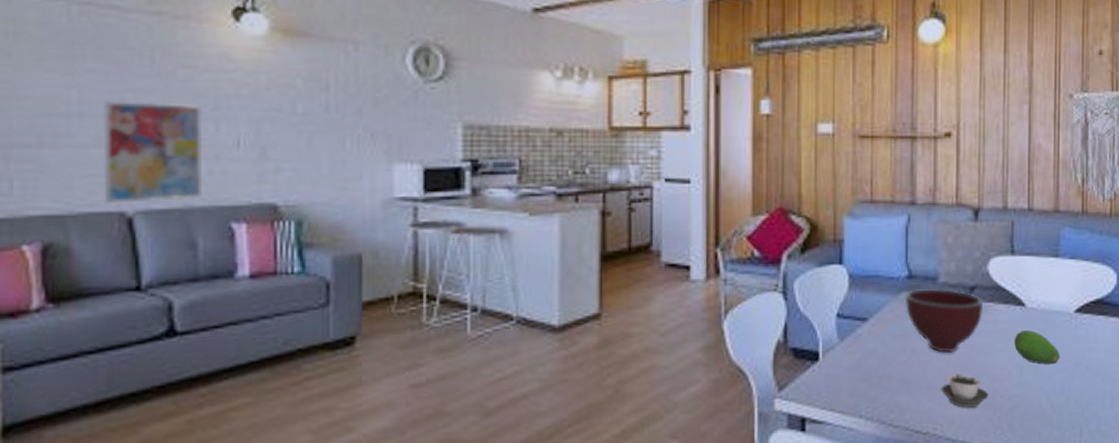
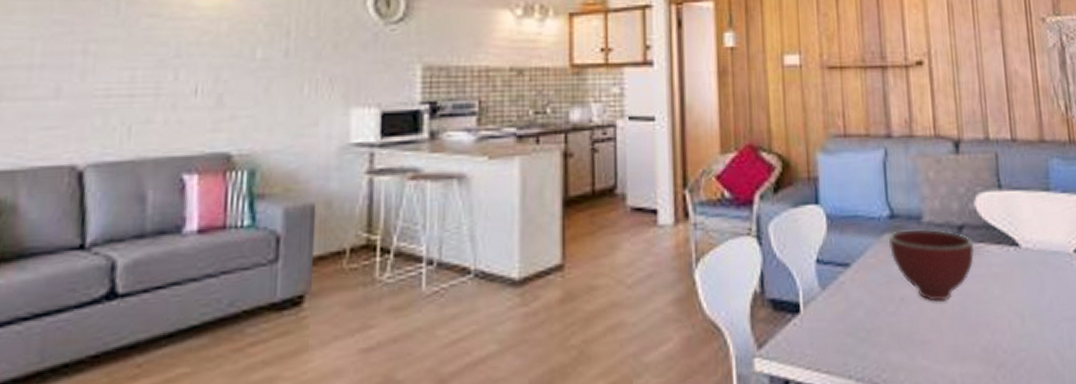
wall art: present [103,101,203,203] -> none [56,51,162,157]
cup: present [941,374,989,408] -> none [936,325,990,365]
fruit: present [1014,330,1060,366] -> none [1011,273,1065,314]

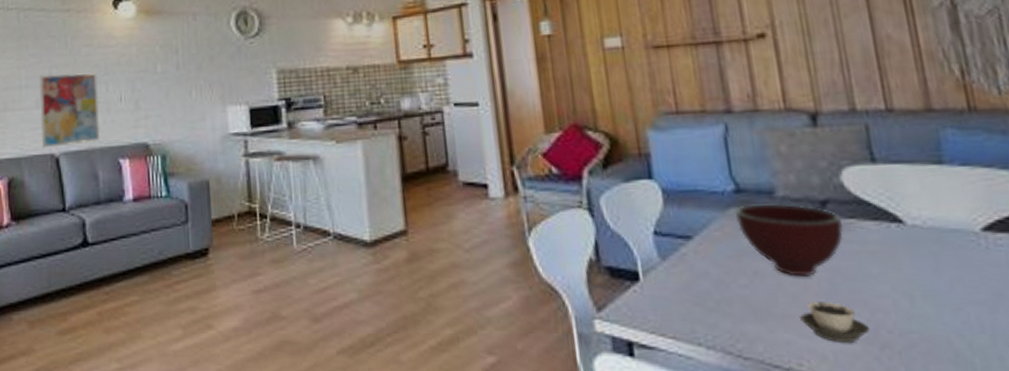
wall art: none [56,51,162,157] -> present [39,73,101,148]
cup: none [936,325,990,365] -> present [800,302,870,342]

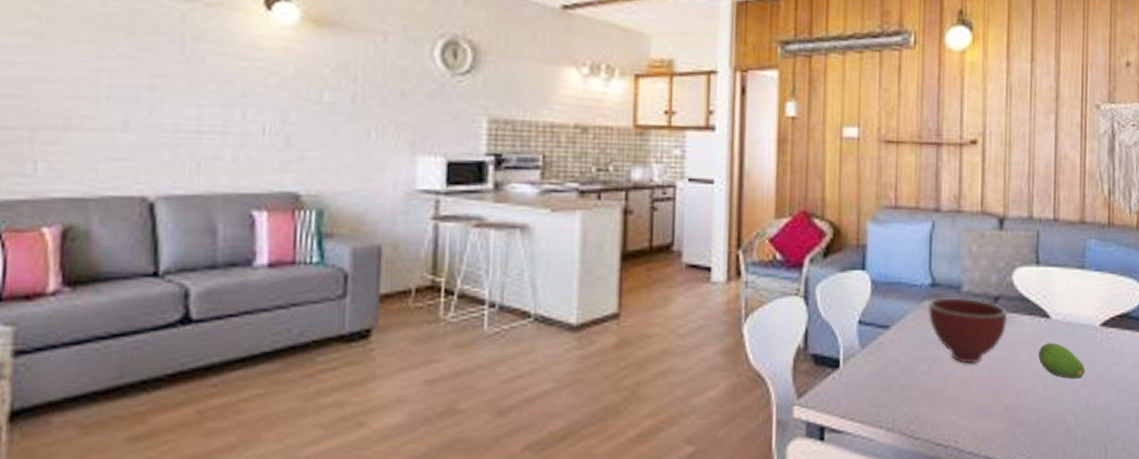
wall art: present [39,73,101,148] -> none [126,85,229,188]
cup: present [800,302,870,342] -> none [963,386,1012,421]
fruit: none [894,252,971,296] -> present [1039,343,1086,380]

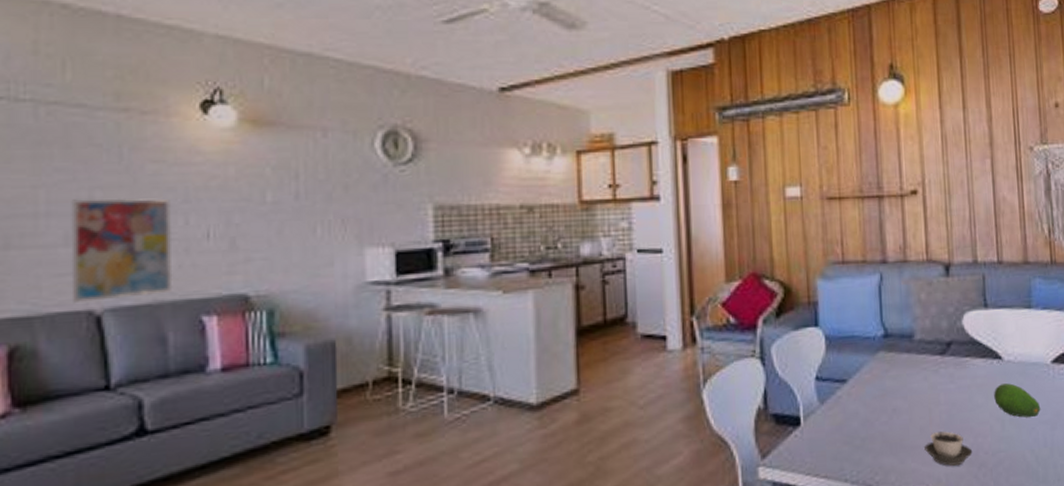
wall art: none [126,85,229,188] -> present [71,198,173,302]
bowl: present [928,298,1008,364] -> none [882,346,961,411]
cup: none [963,386,1012,421] -> present [924,431,973,466]

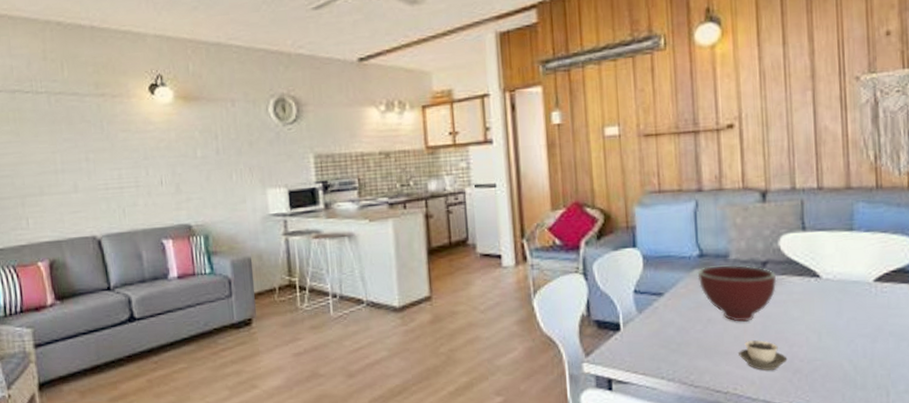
wall art: present [71,198,173,302] -> none [76,157,143,231]
bowl: none [882,346,961,411] -> present [697,265,777,322]
fruit: present [994,383,1041,418] -> none [811,299,861,331]

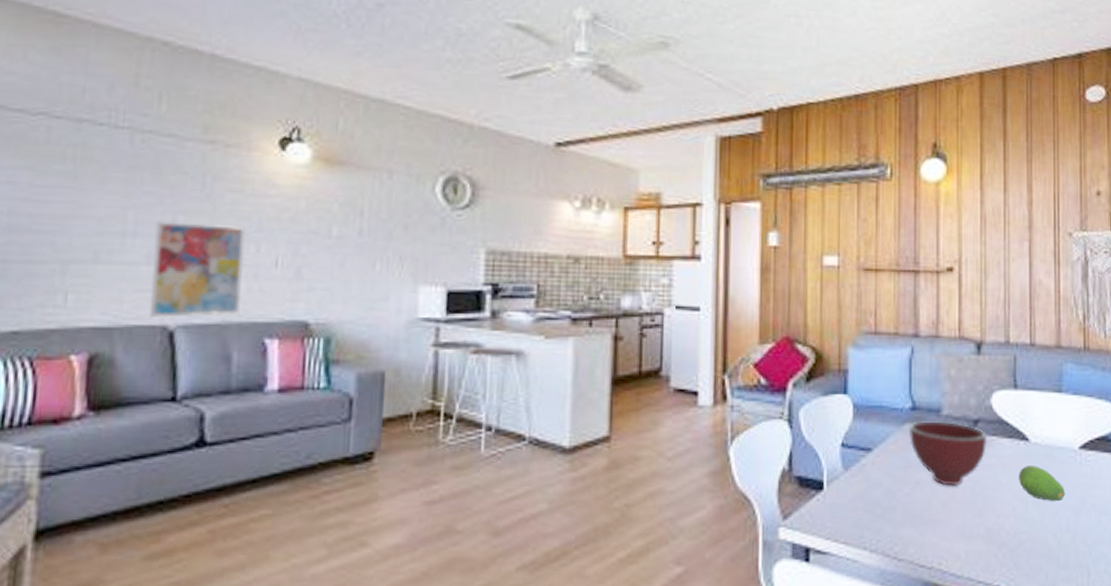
wall art: none [76,157,143,231] -> present [149,222,245,317]
cup: present [739,340,788,370] -> none [946,508,994,543]
fruit: none [811,299,861,331] -> present [1019,466,1066,502]

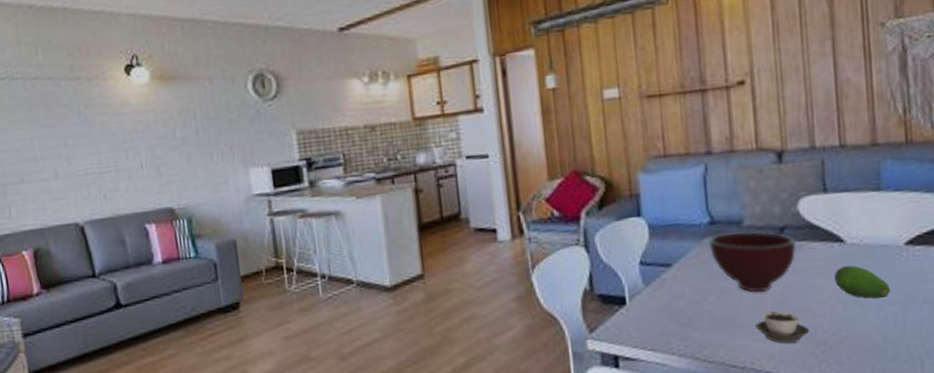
wall art: present [149,222,245,317] -> none [54,141,125,218]
cup: none [946,508,994,543] -> present [756,311,810,343]

